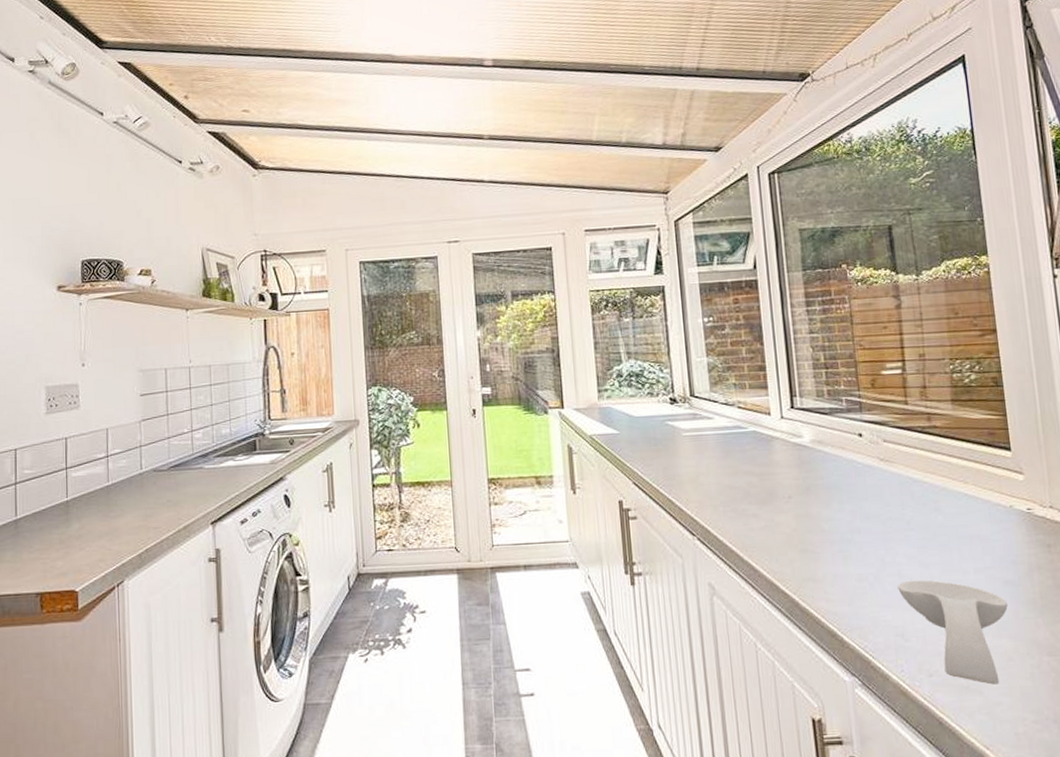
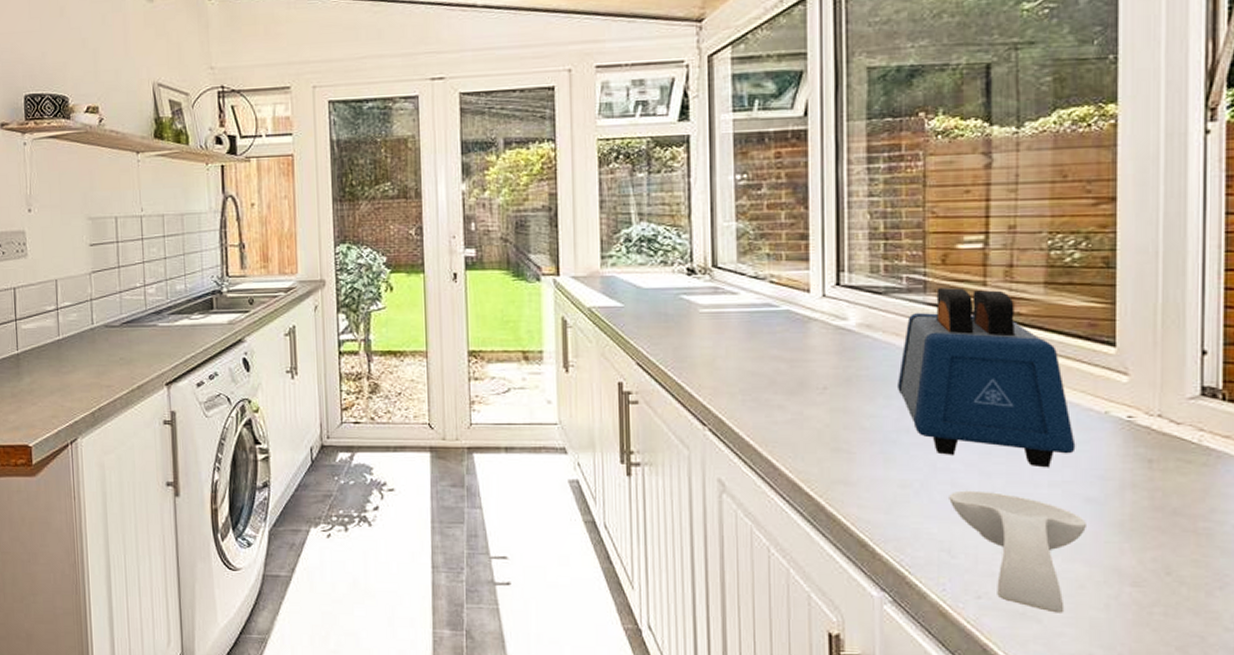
toaster: none [847,407,992,557] -> present [898,288,1076,468]

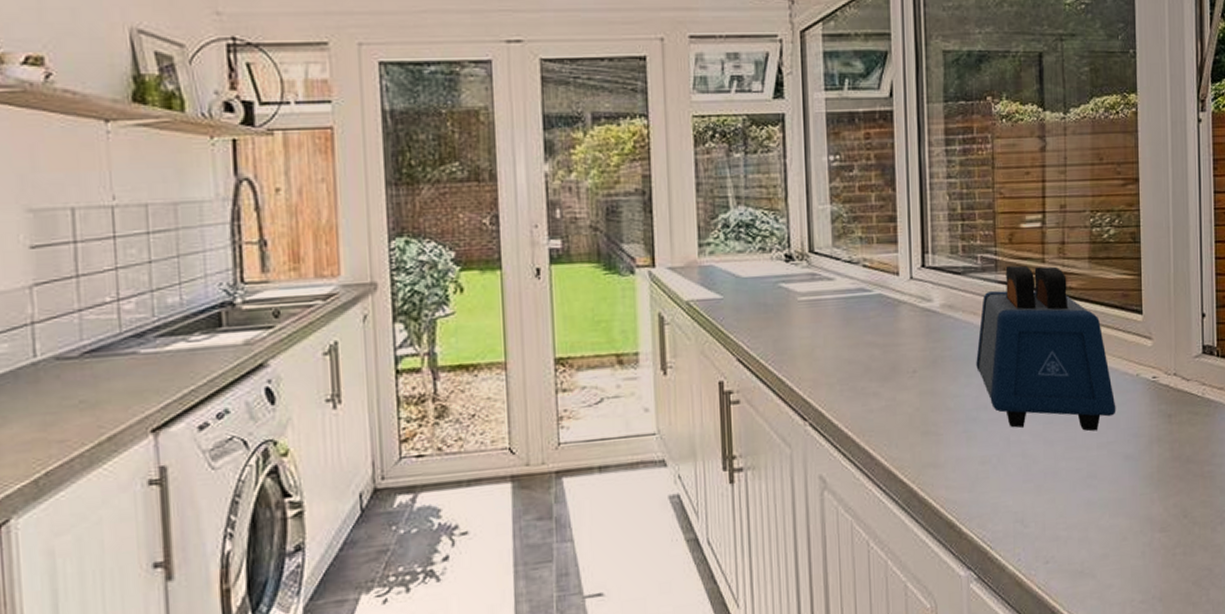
spoon rest: present [949,490,1086,613] -> none [1021,459,1126,567]

